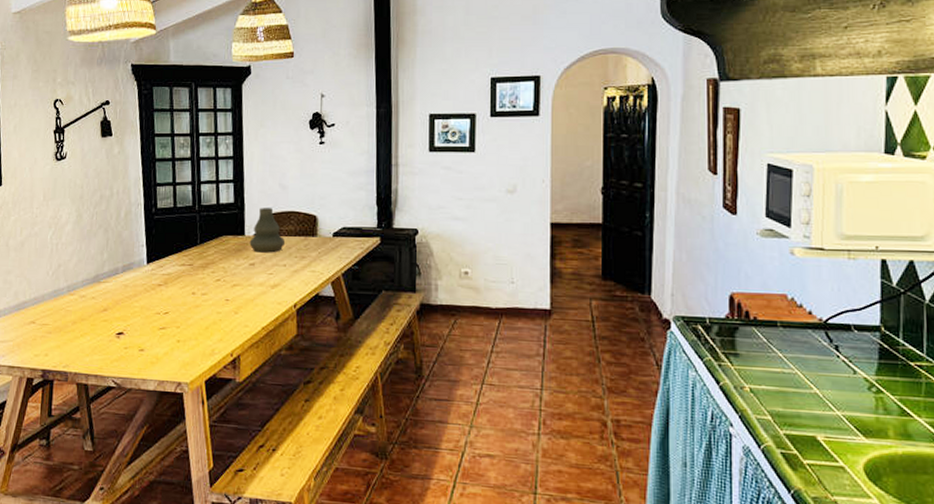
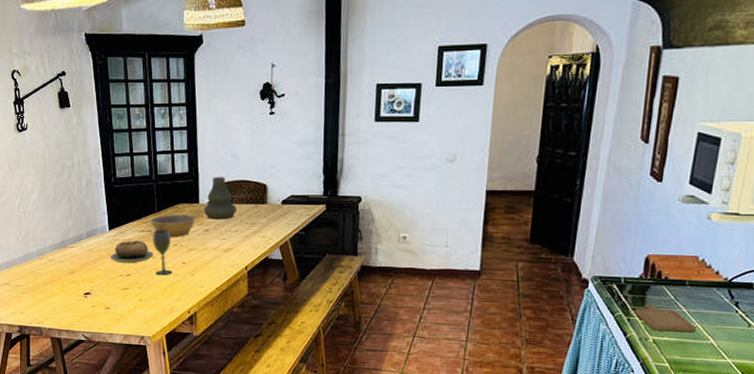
bread: none [147,274,195,301] -> present [110,240,154,264]
bowl: none [191,247,241,271] -> present [150,214,196,237]
wine glass: none [194,262,214,313] -> present [153,229,172,275]
chopping board: none [725,348,797,381] -> present [634,305,697,333]

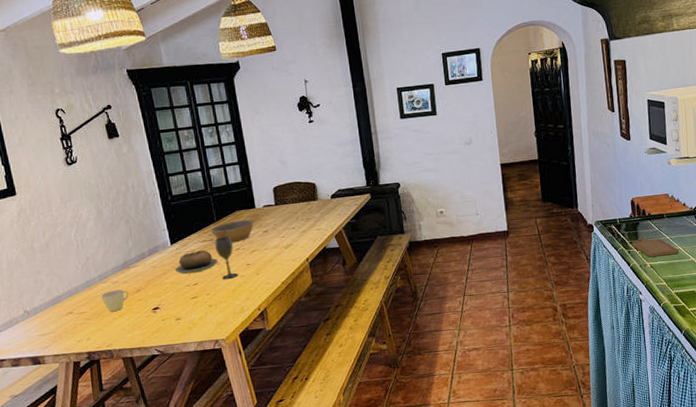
cup: none [37,268,63,290] -> present [101,289,129,312]
vase: present [203,177,238,220] -> none [260,182,292,221]

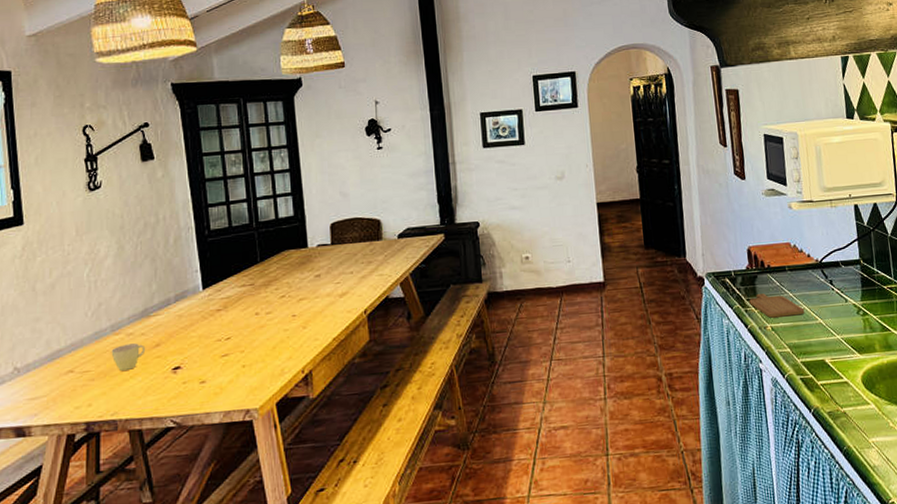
bread: present [175,250,218,275] -> none [204,296,258,326]
bowl: present [210,220,254,242] -> none [251,261,305,288]
wine glass: present [215,236,238,279] -> none [256,280,281,333]

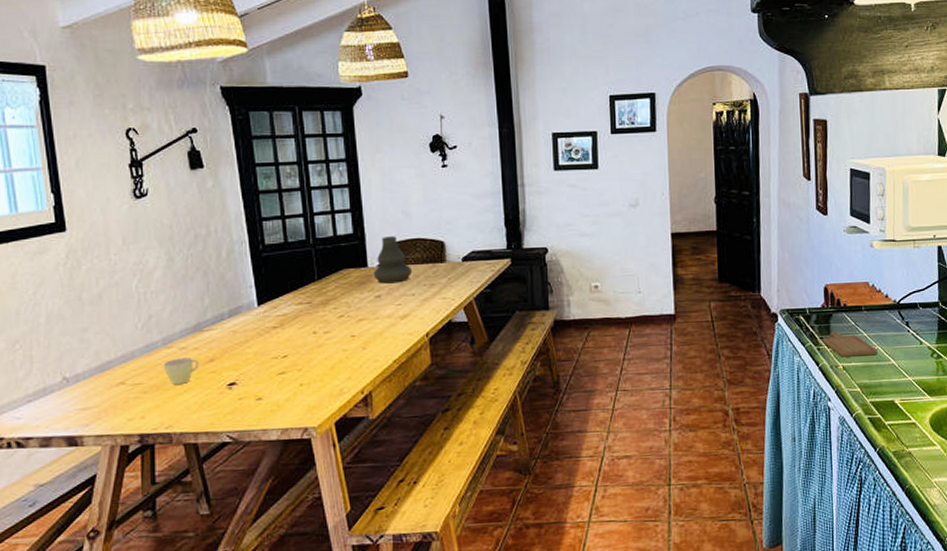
vase: none [313,217,351,263] -> present [373,236,413,284]

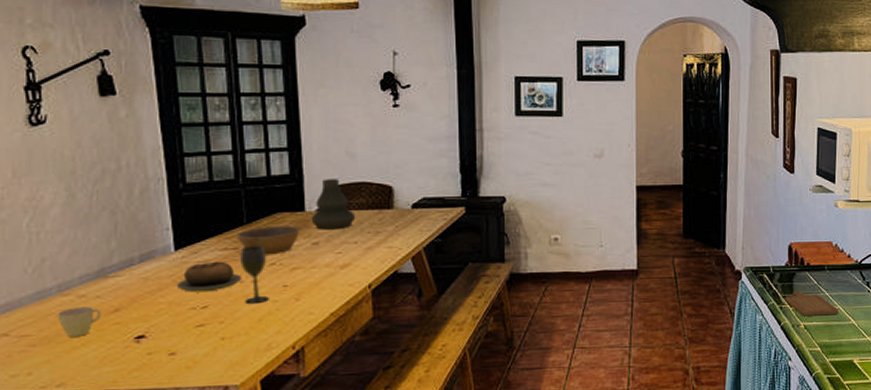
bread: none [260,314,316,344] -> present [176,261,242,293]
bowl: none [309,281,365,307] -> present [236,226,301,254]
wine glass: none [313,299,339,353] -> present [240,245,269,303]

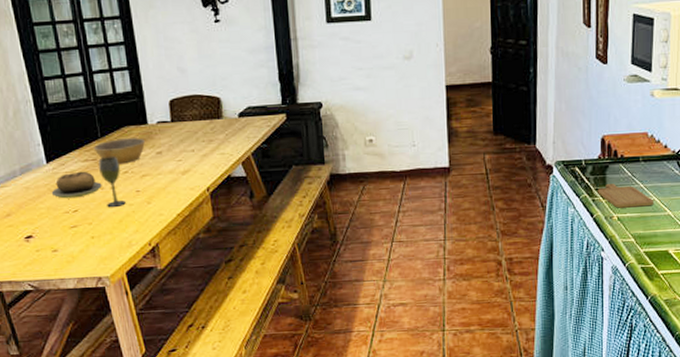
vase: present [311,179,356,230] -> none [153,93,191,140]

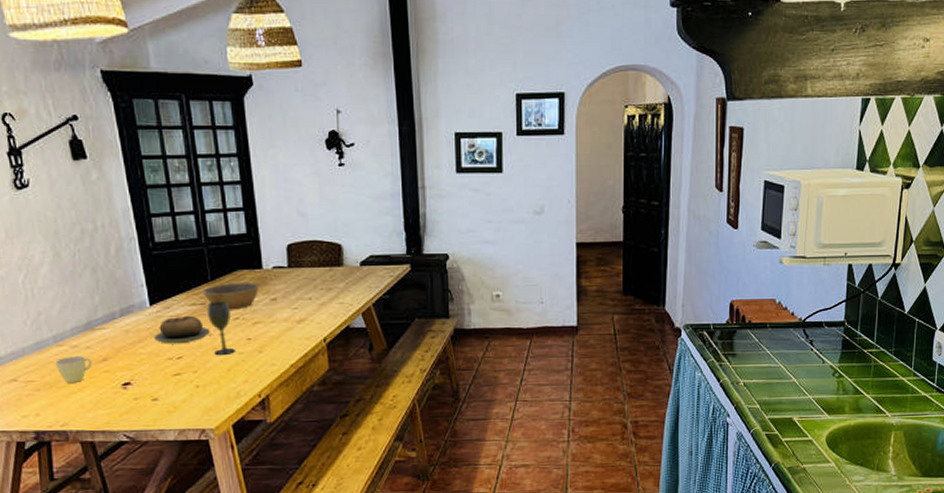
chopping board: present [598,184,654,208] -> none [725,349,780,374]

